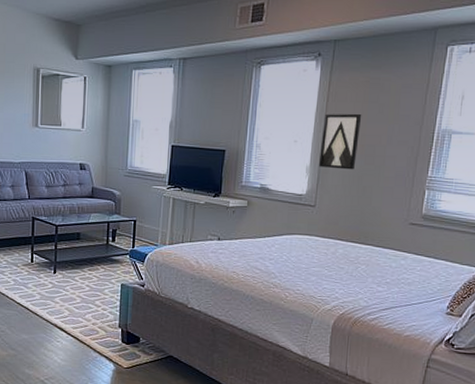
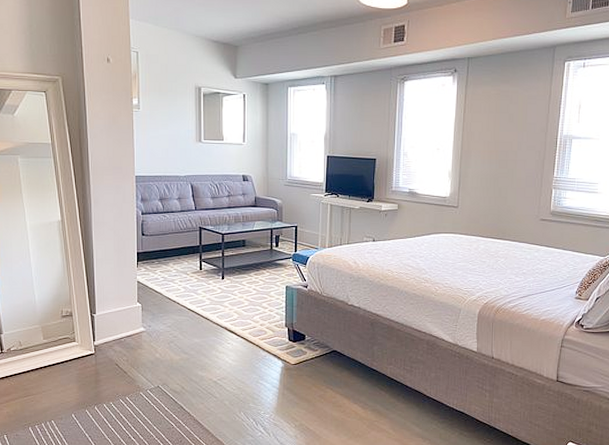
wall art: present [319,113,362,170] -> none [460,123,495,173]

